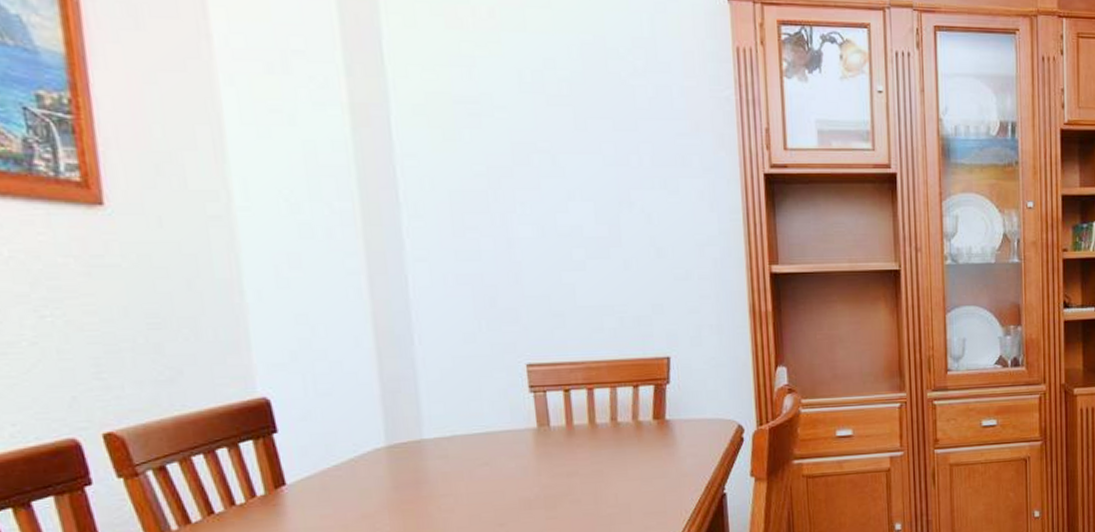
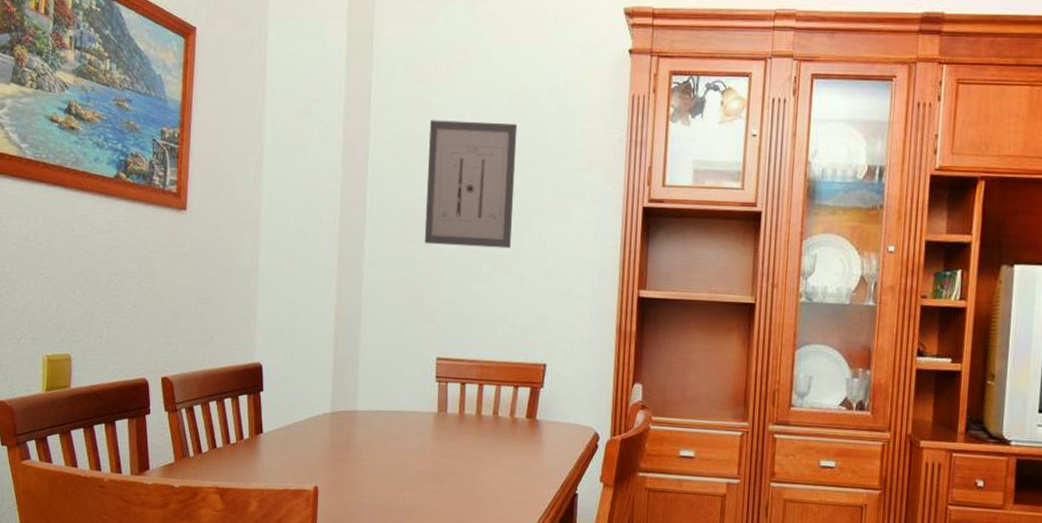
wall art: none [476,77,607,230] -> present [424,120,518,249]

